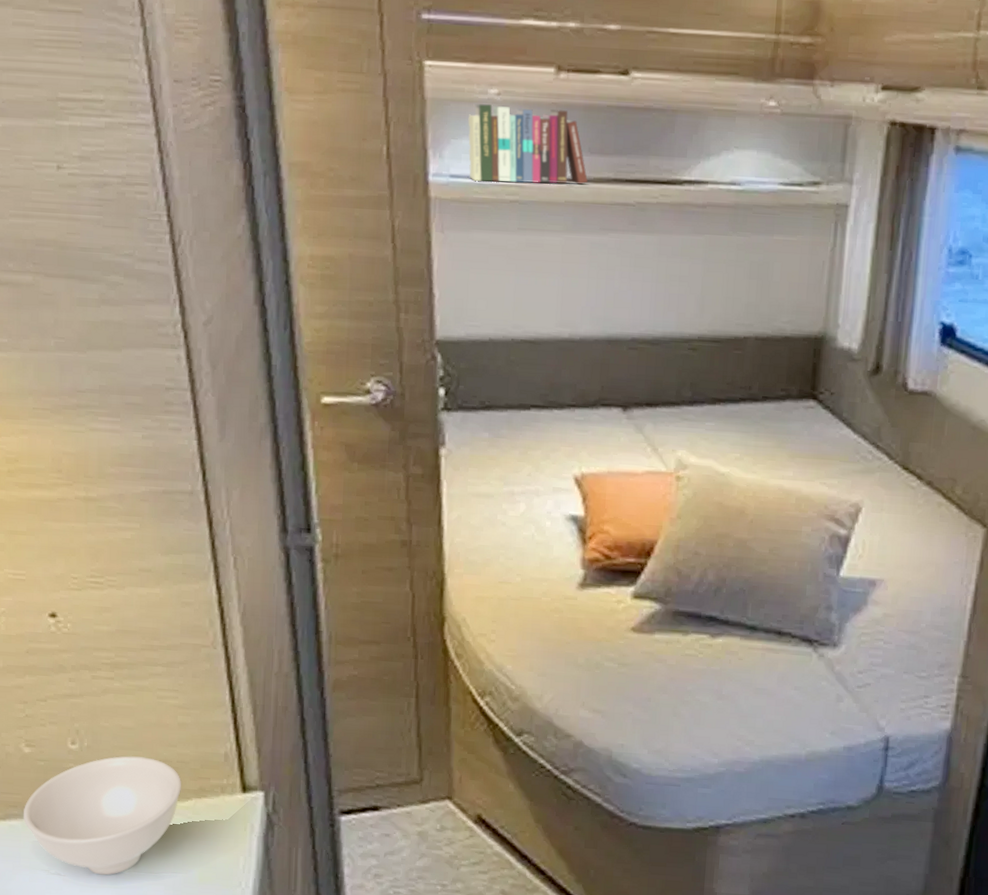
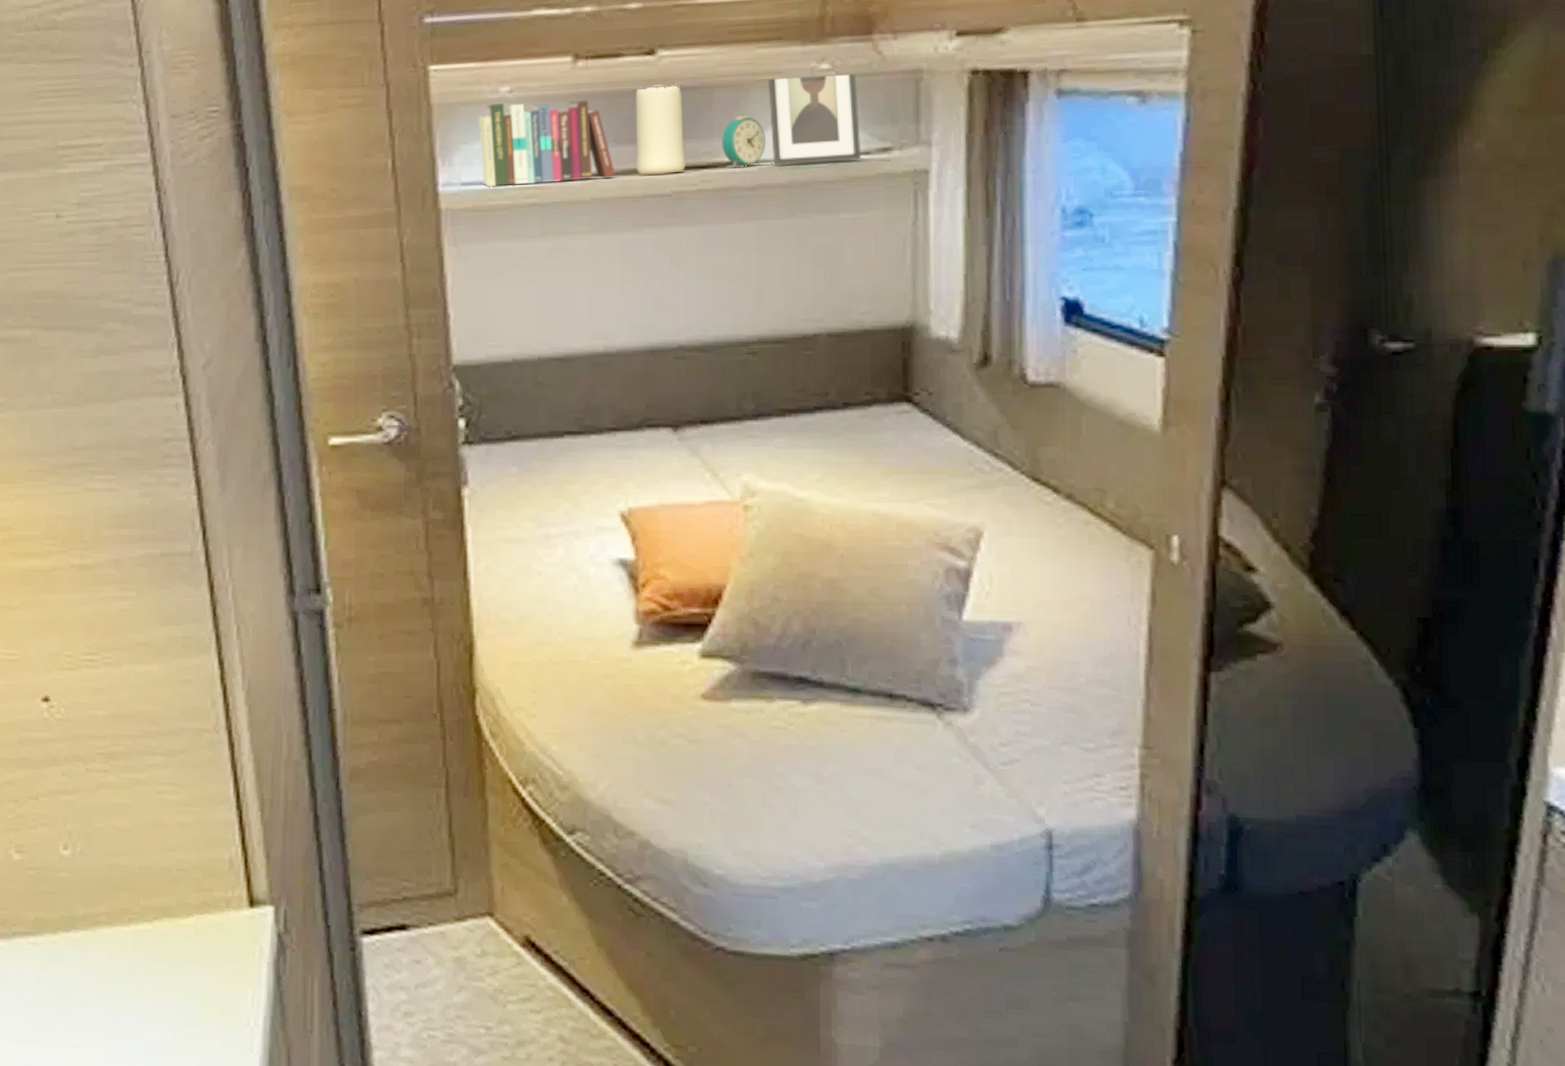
bowl: present [23,756,182,875] -> none [11,863,183,1009]
candle: none [606,103,650,186] -> present [635,84,686,175]
alarm clock: none [680,138,718,186] -> present [722,114,766,168]
picture frame: none [722,109,798,190] -> present [768,73,861,165]

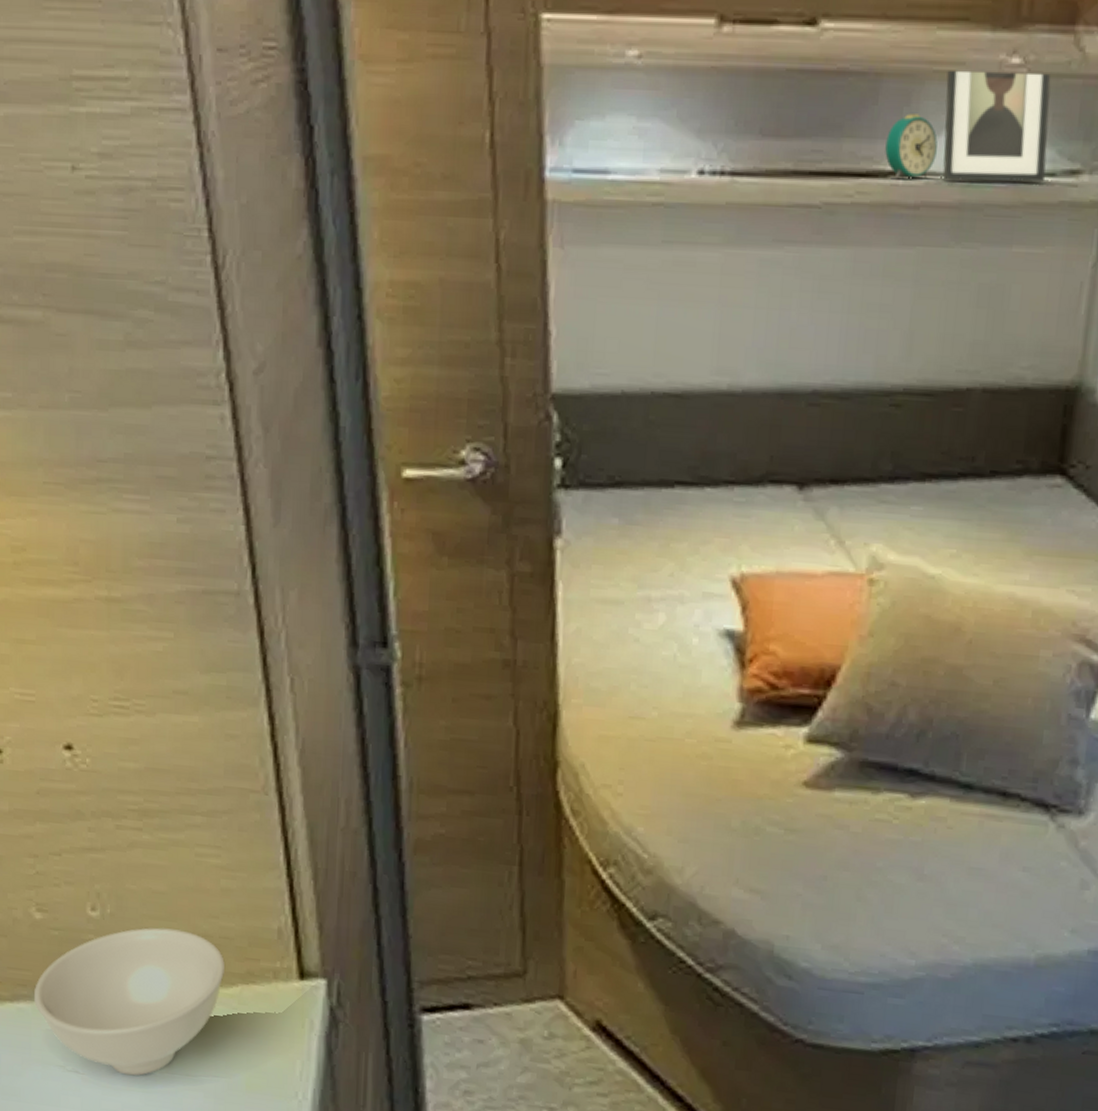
bowl: none [11,863,183,1009] -> present [33,927,226,1076]
books: present [479,100,615,188] -> none [598,69,758,180]
candle: present [635,84,686,175] -> none [782,65,844,180]

